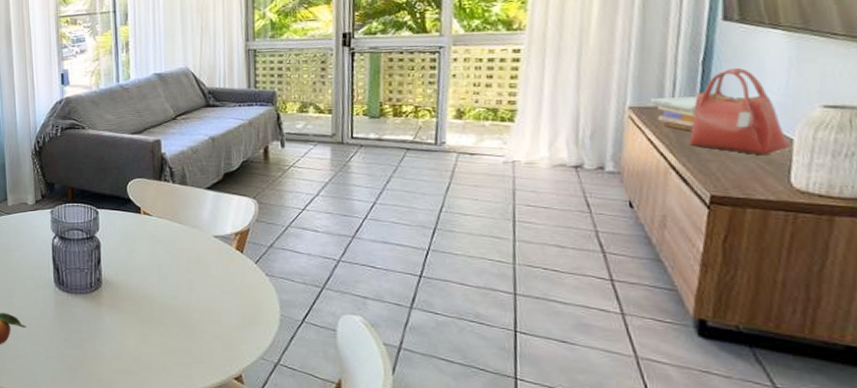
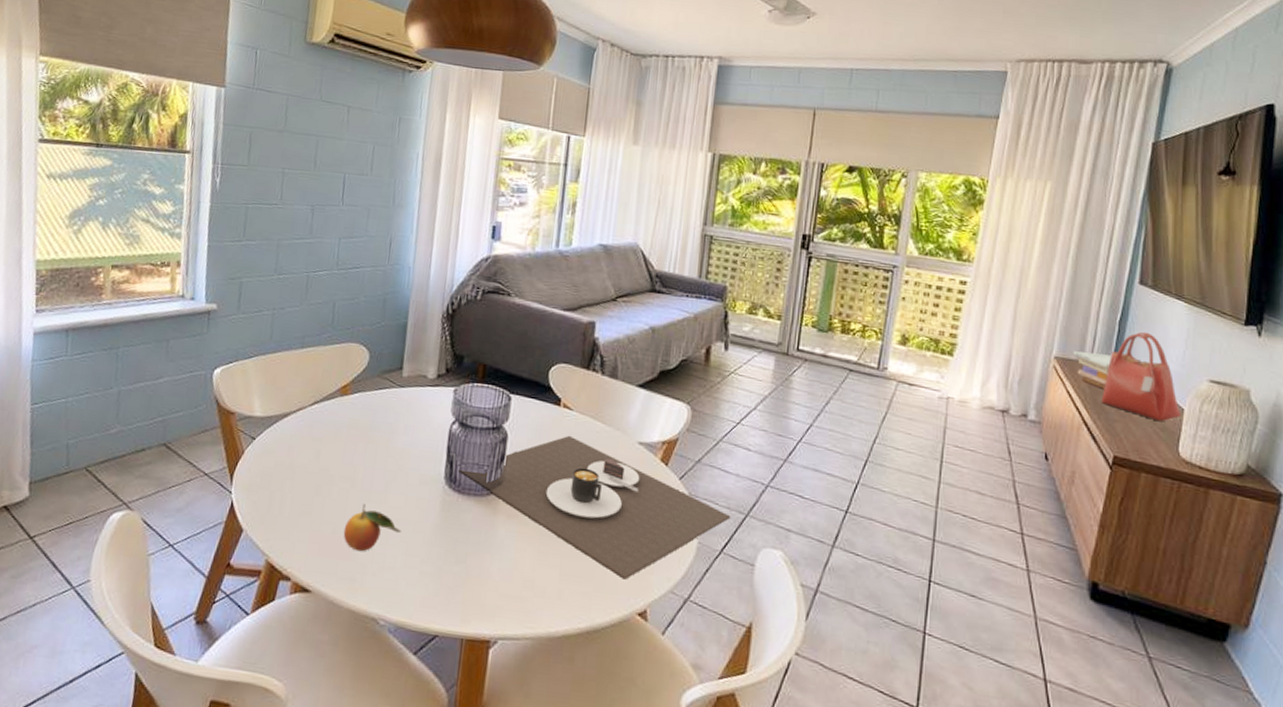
place setting: none [64,237,308,351] -> present [457,435,731,580]

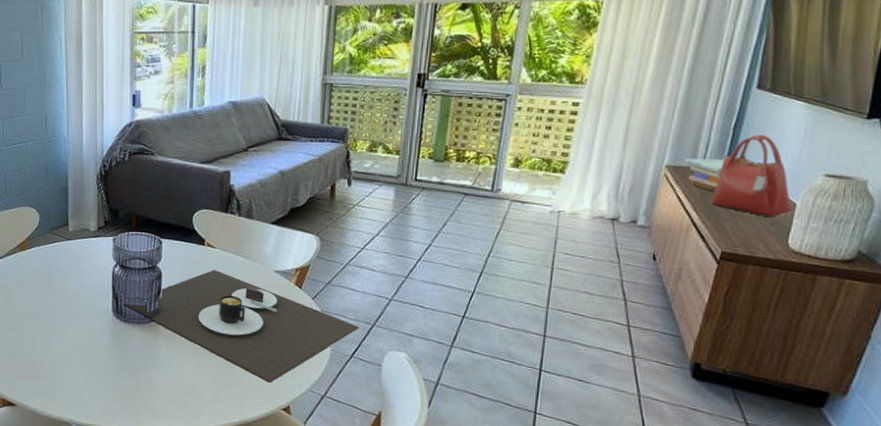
fruit: present [343,504,401,552] -> none [35,335,81,373]

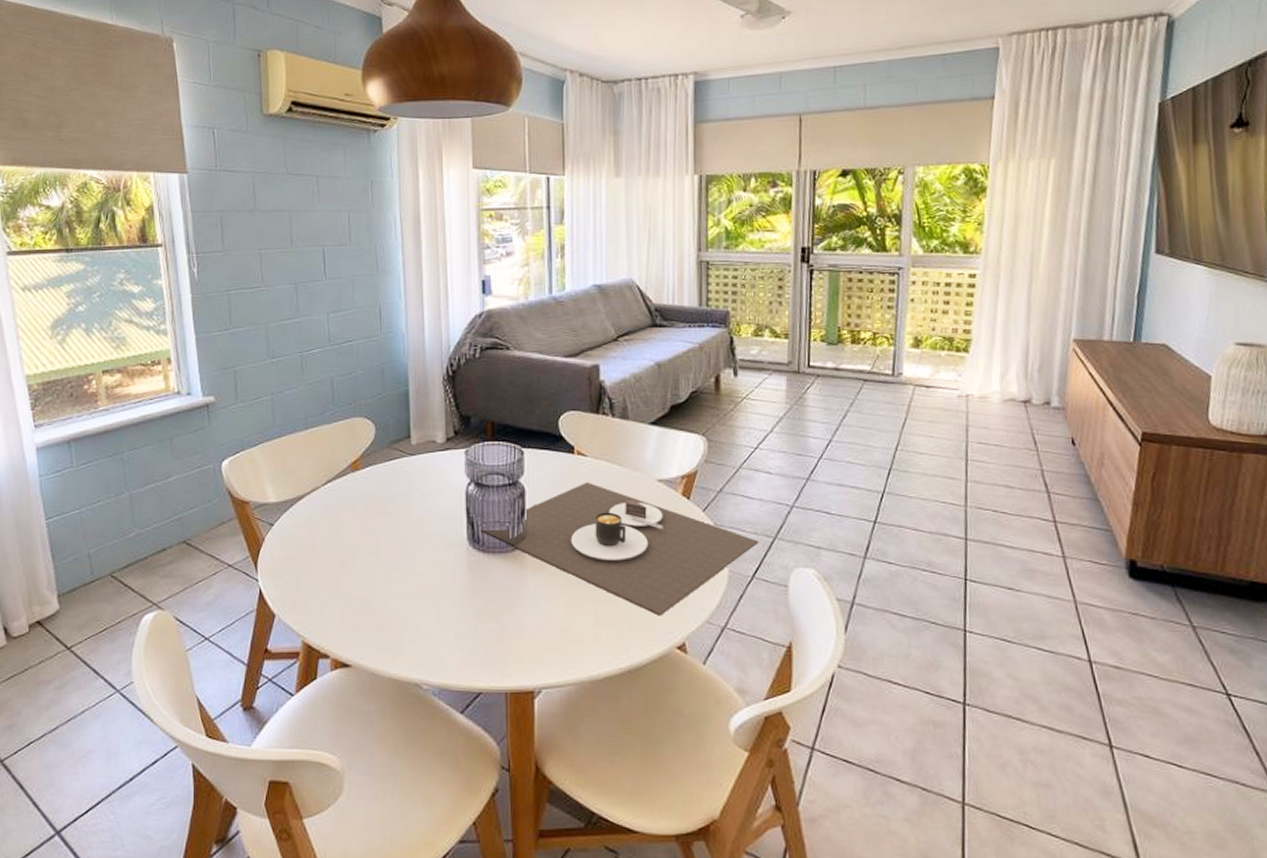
books: present [684,159,724,192] -> none [1092,331,1132,366]
handbag: present [711,134,794,217] -> none [1124,302,1210,391]

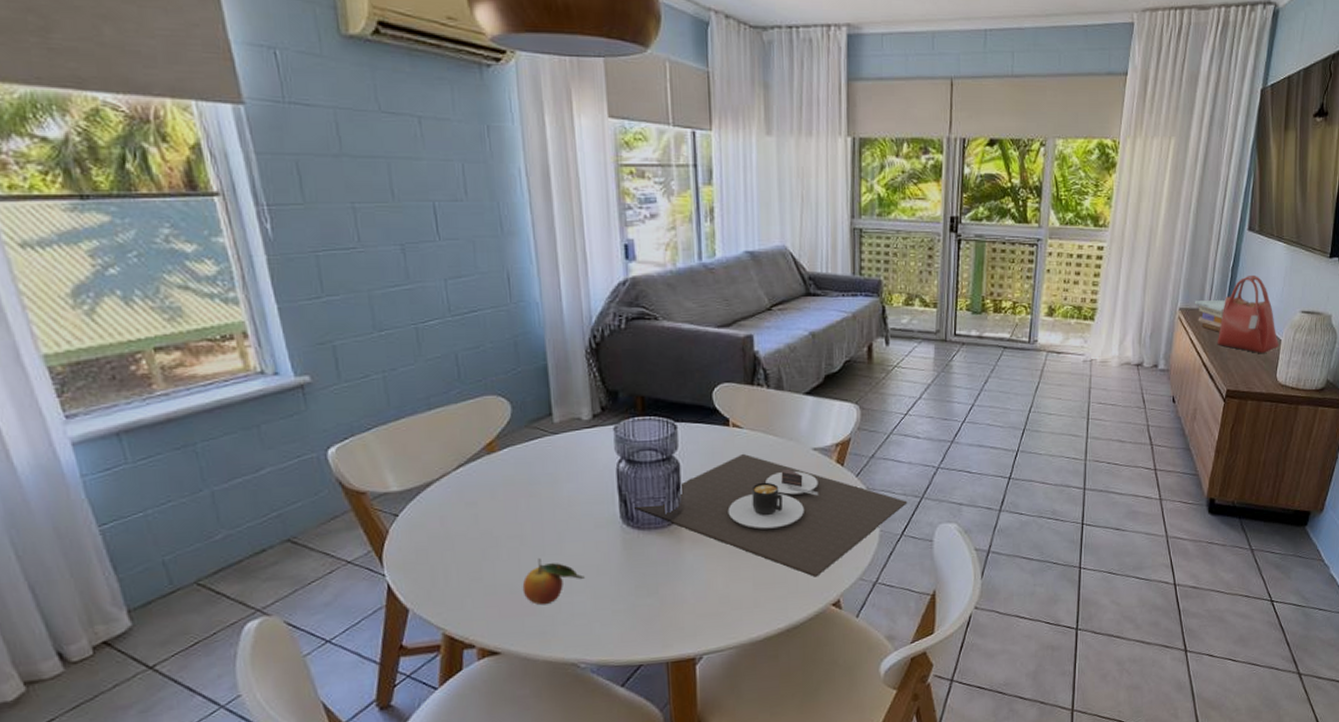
fruit: none [374,575,431,622] -> present [522,558,585,606]
books: none [1092,331,1132,366] -> present [1194,300,1225,332]
handbag: none [1124,302,1210,391] -> present [1217,274,1280,353]

